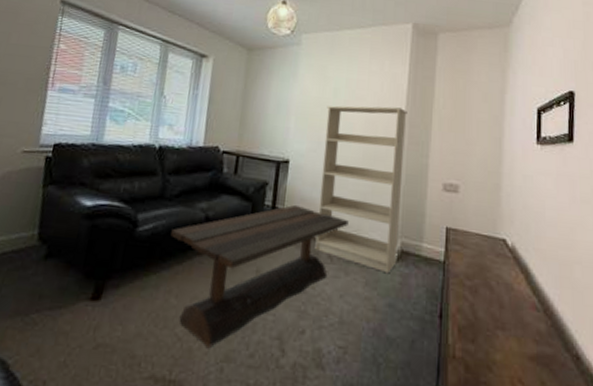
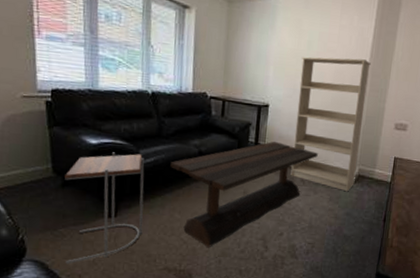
side table: none [30,216,142,365] -> present [65,152,145,265]

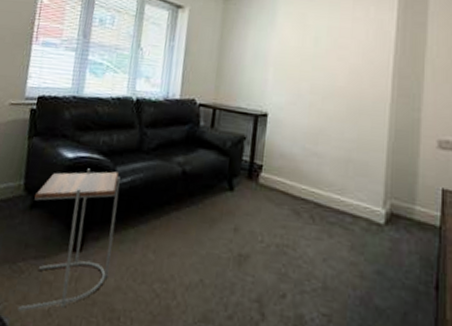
coffee table: present [170,141,318,247] -> none [148,160,332,306]
bookcase: present [290,57,371,192] -> none [295,55,396,238]

